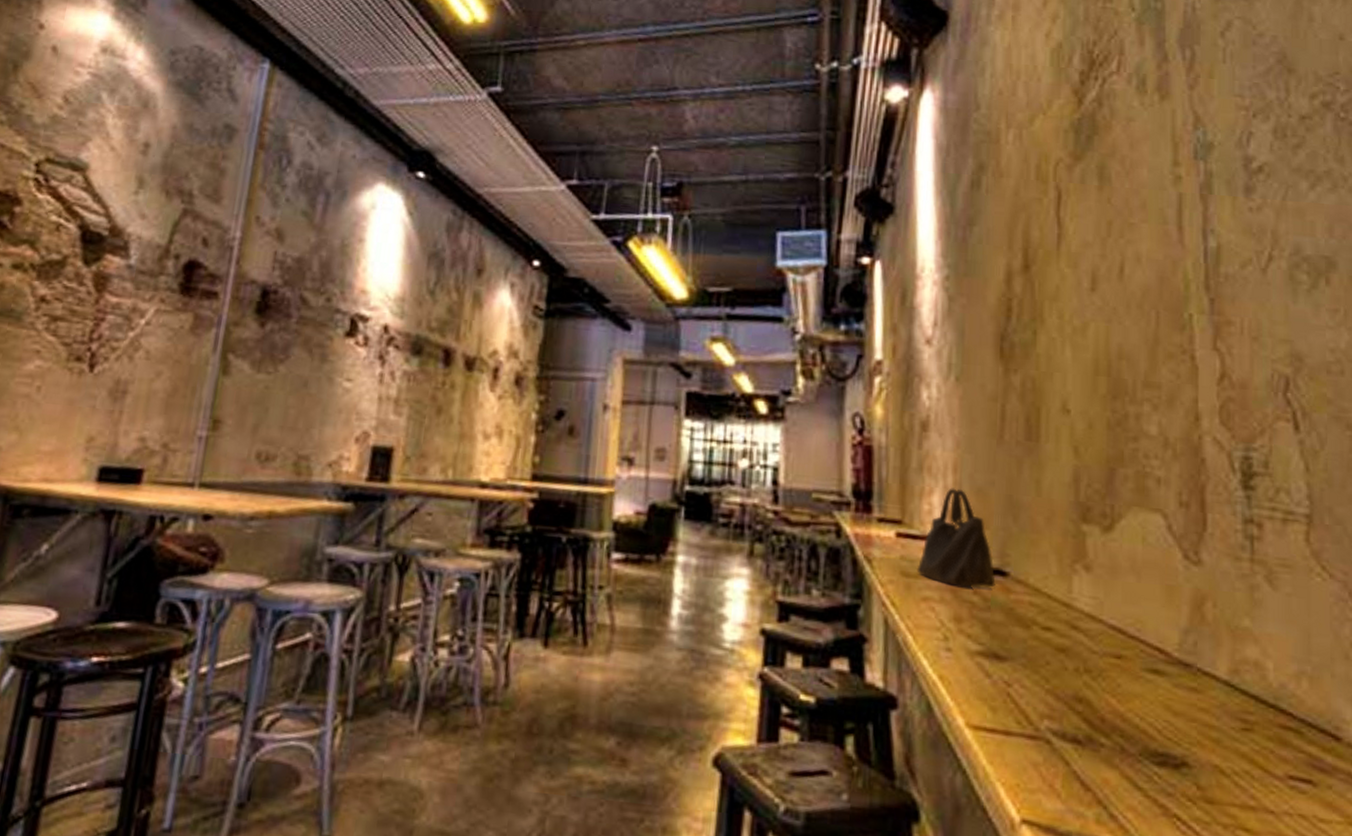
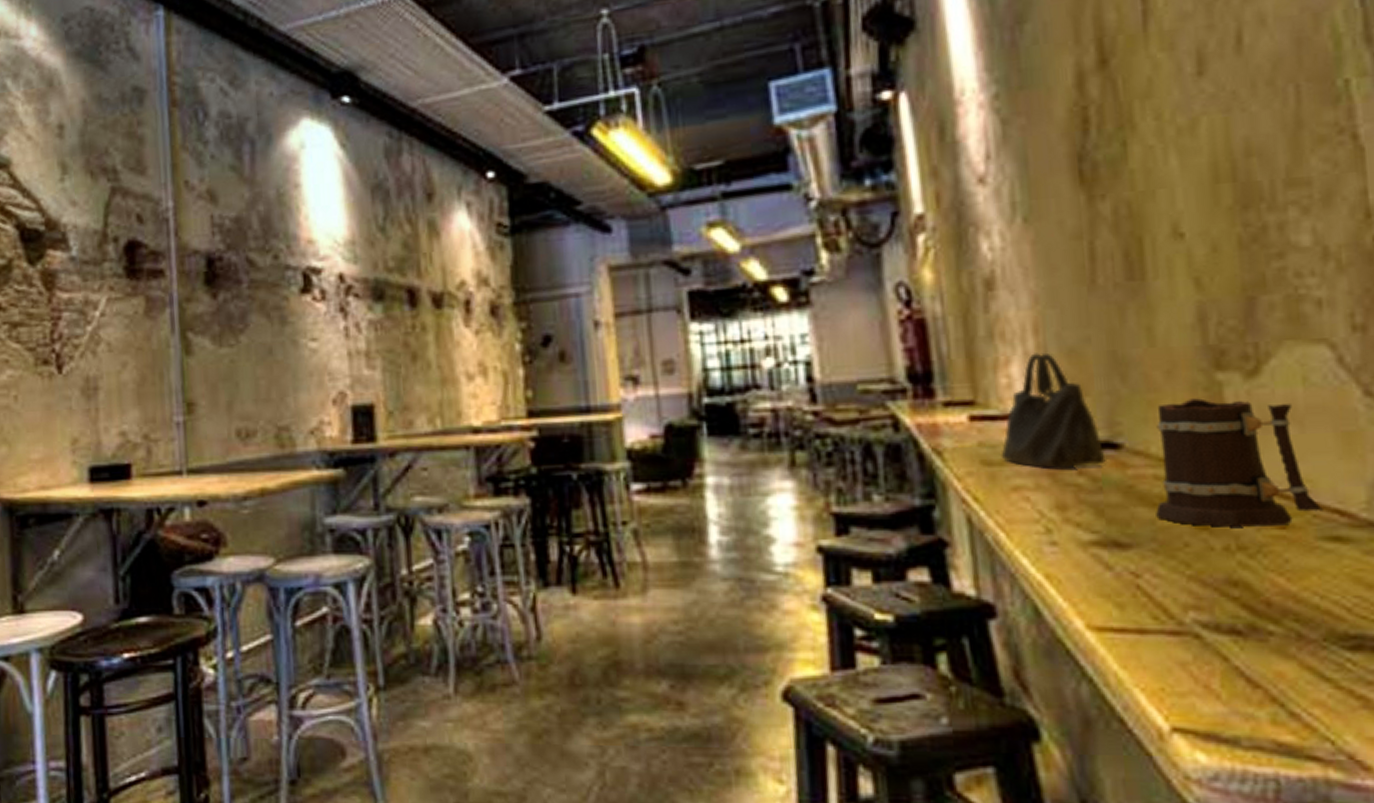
beer mug: none [1028,542,1148,656] -> present [1156,398,1323,527]

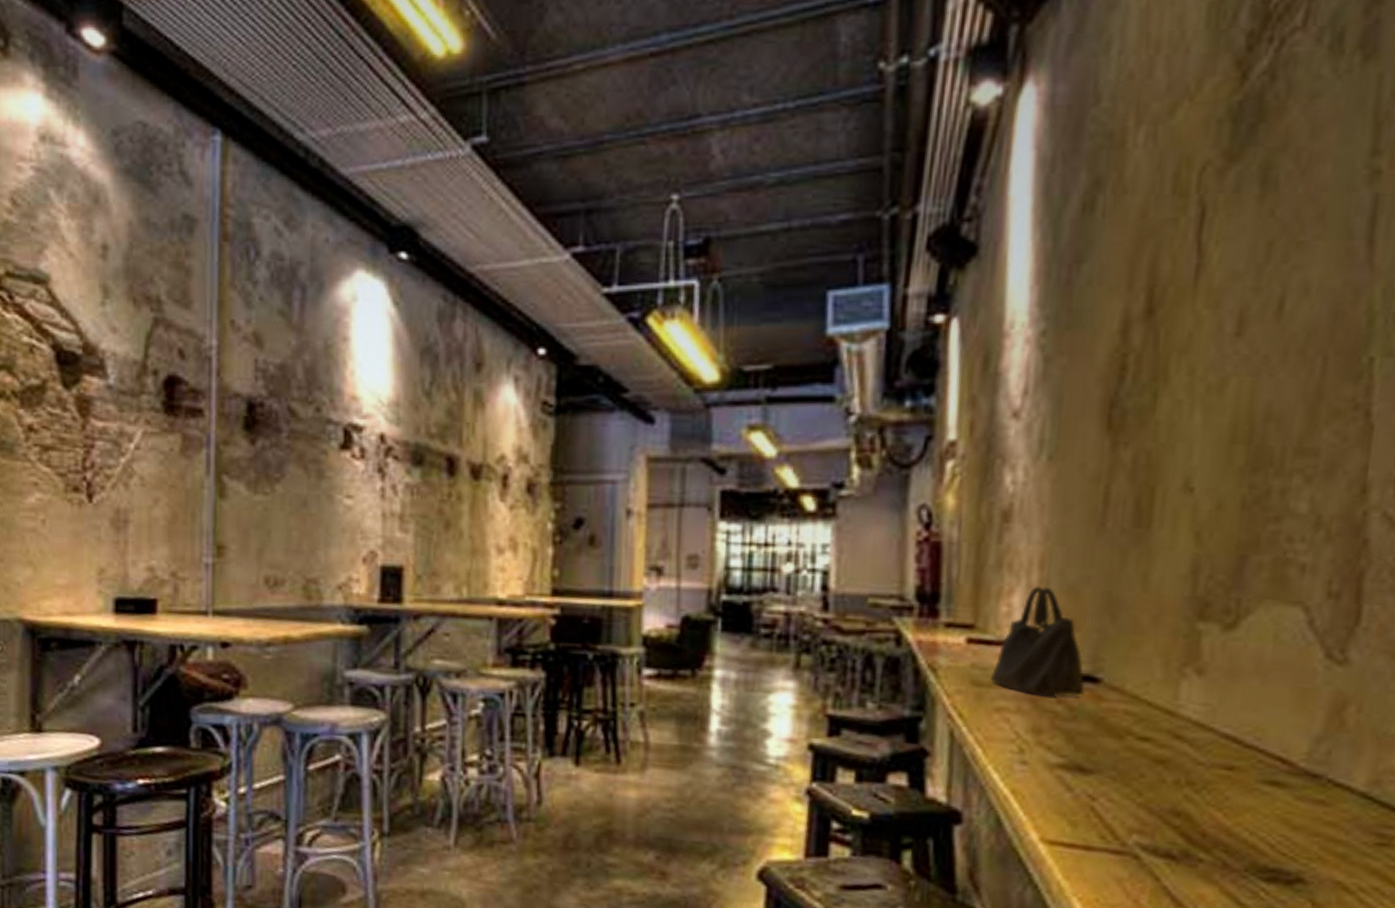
beer mug: present [1156,398,1323,527] -> none [1120,644,1268,767]

